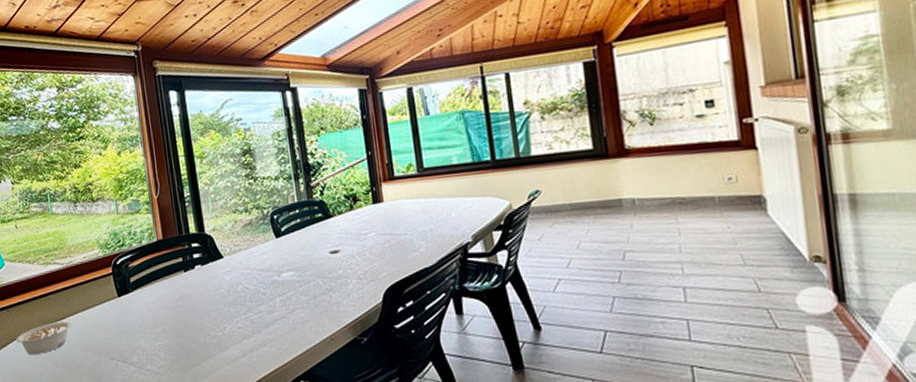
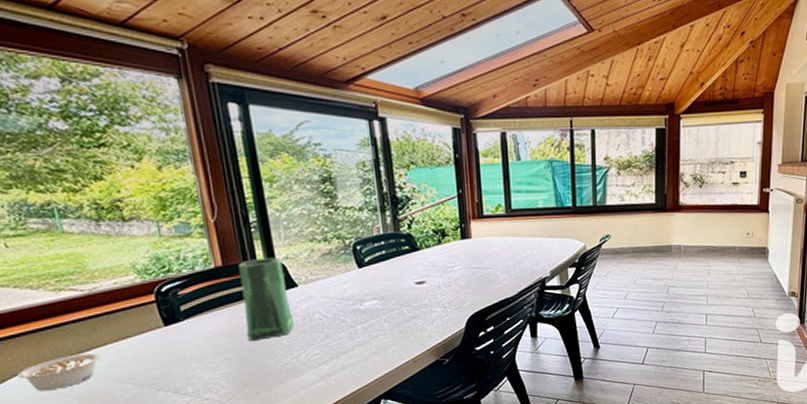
vase: none [175,229,221,313] -> present [238,257,295,341]

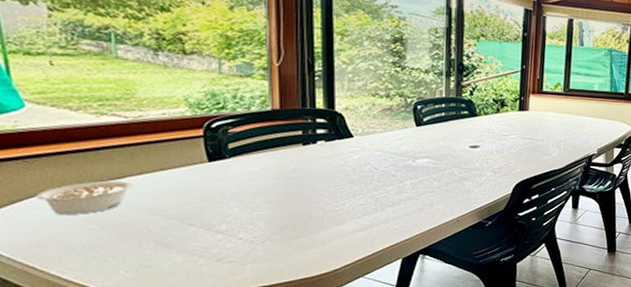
vase: present [238,257,295,341] -> none [293,106,344,185]

